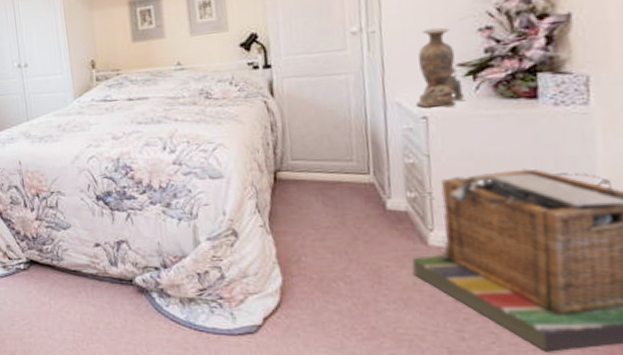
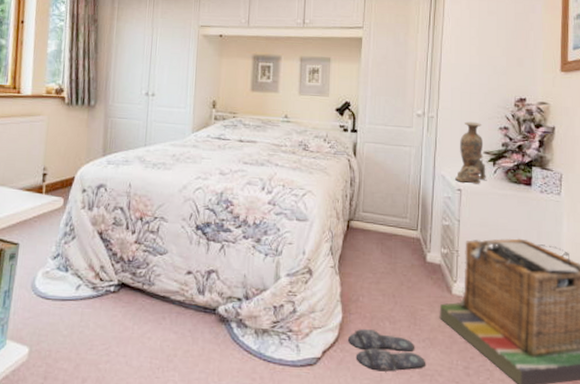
slippers: none [293,292,400,338] -> present [348,329,425,372]

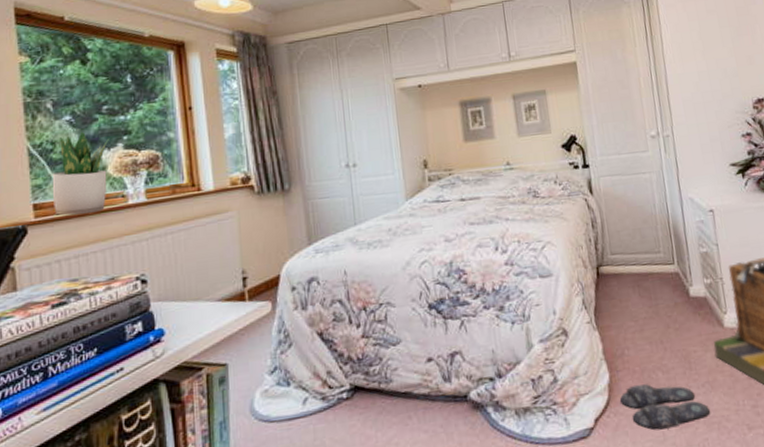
vase with dog figurine: present [455,121,486,184] -> none [702,133,738,202]

